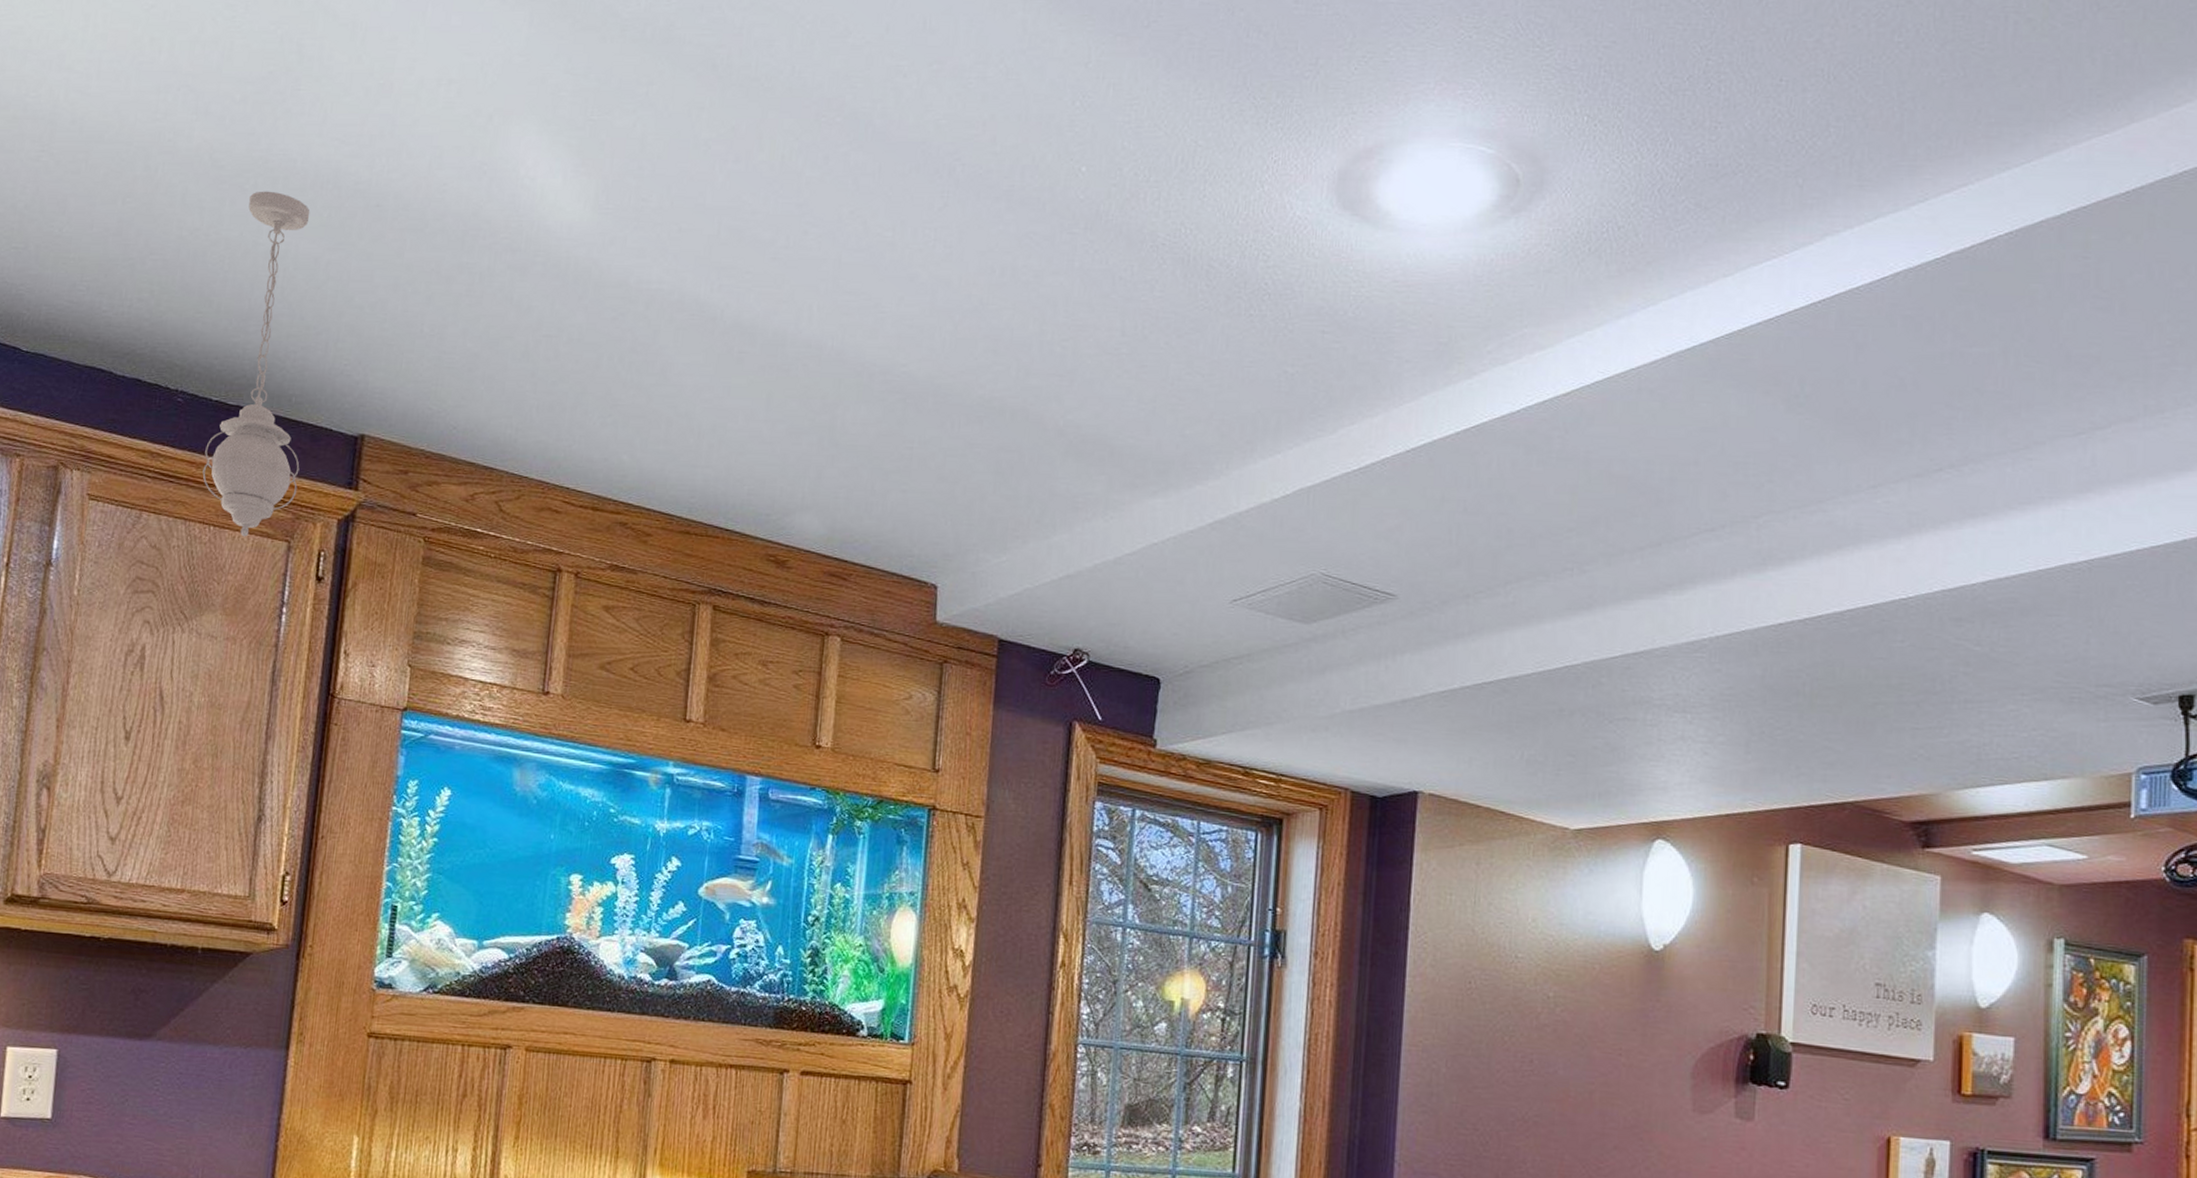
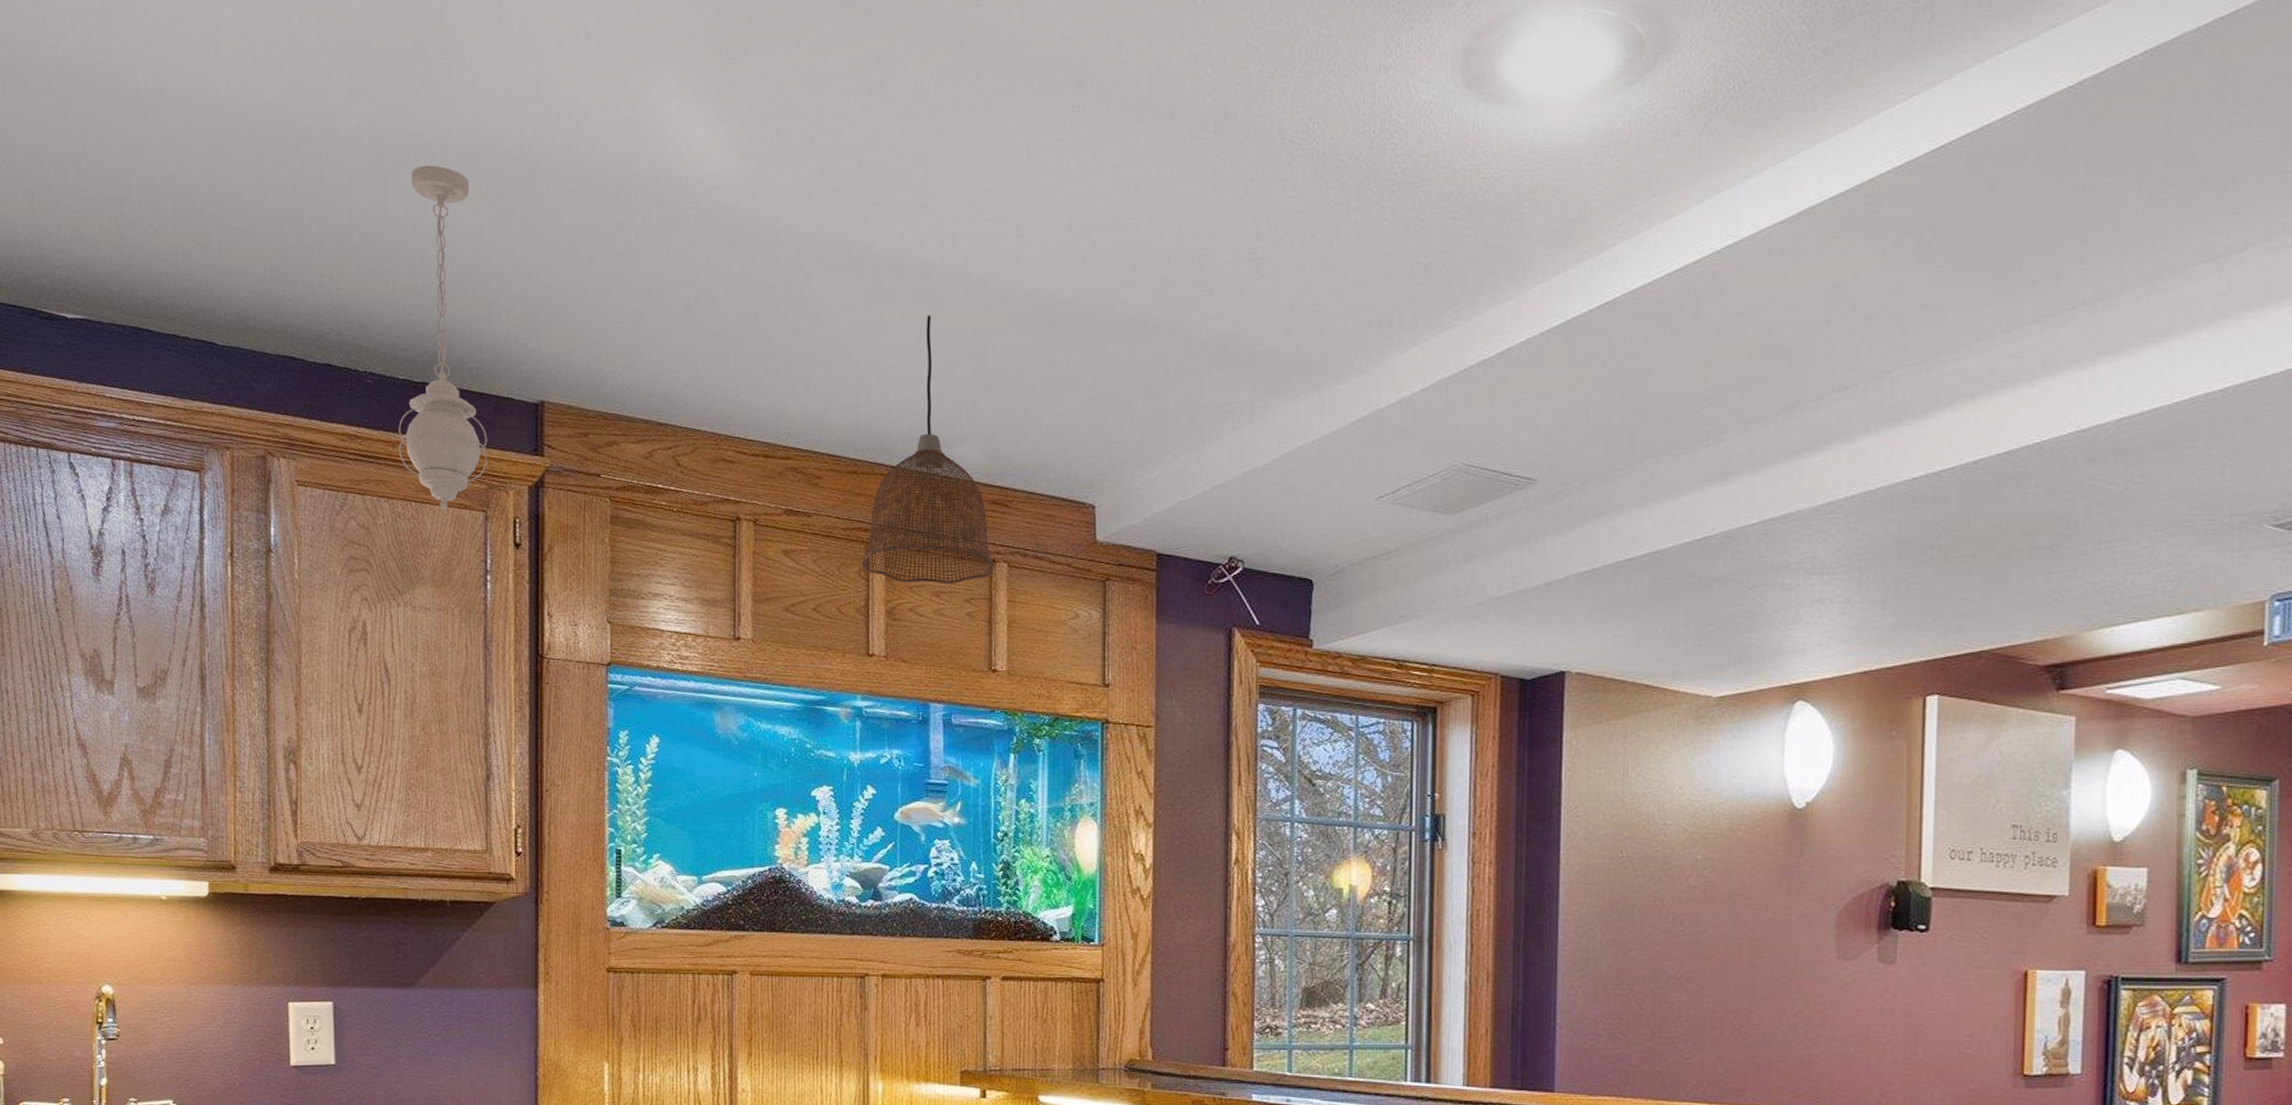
pendant lamp: none [685,382,828,654] -> present [861,315,995,584]

